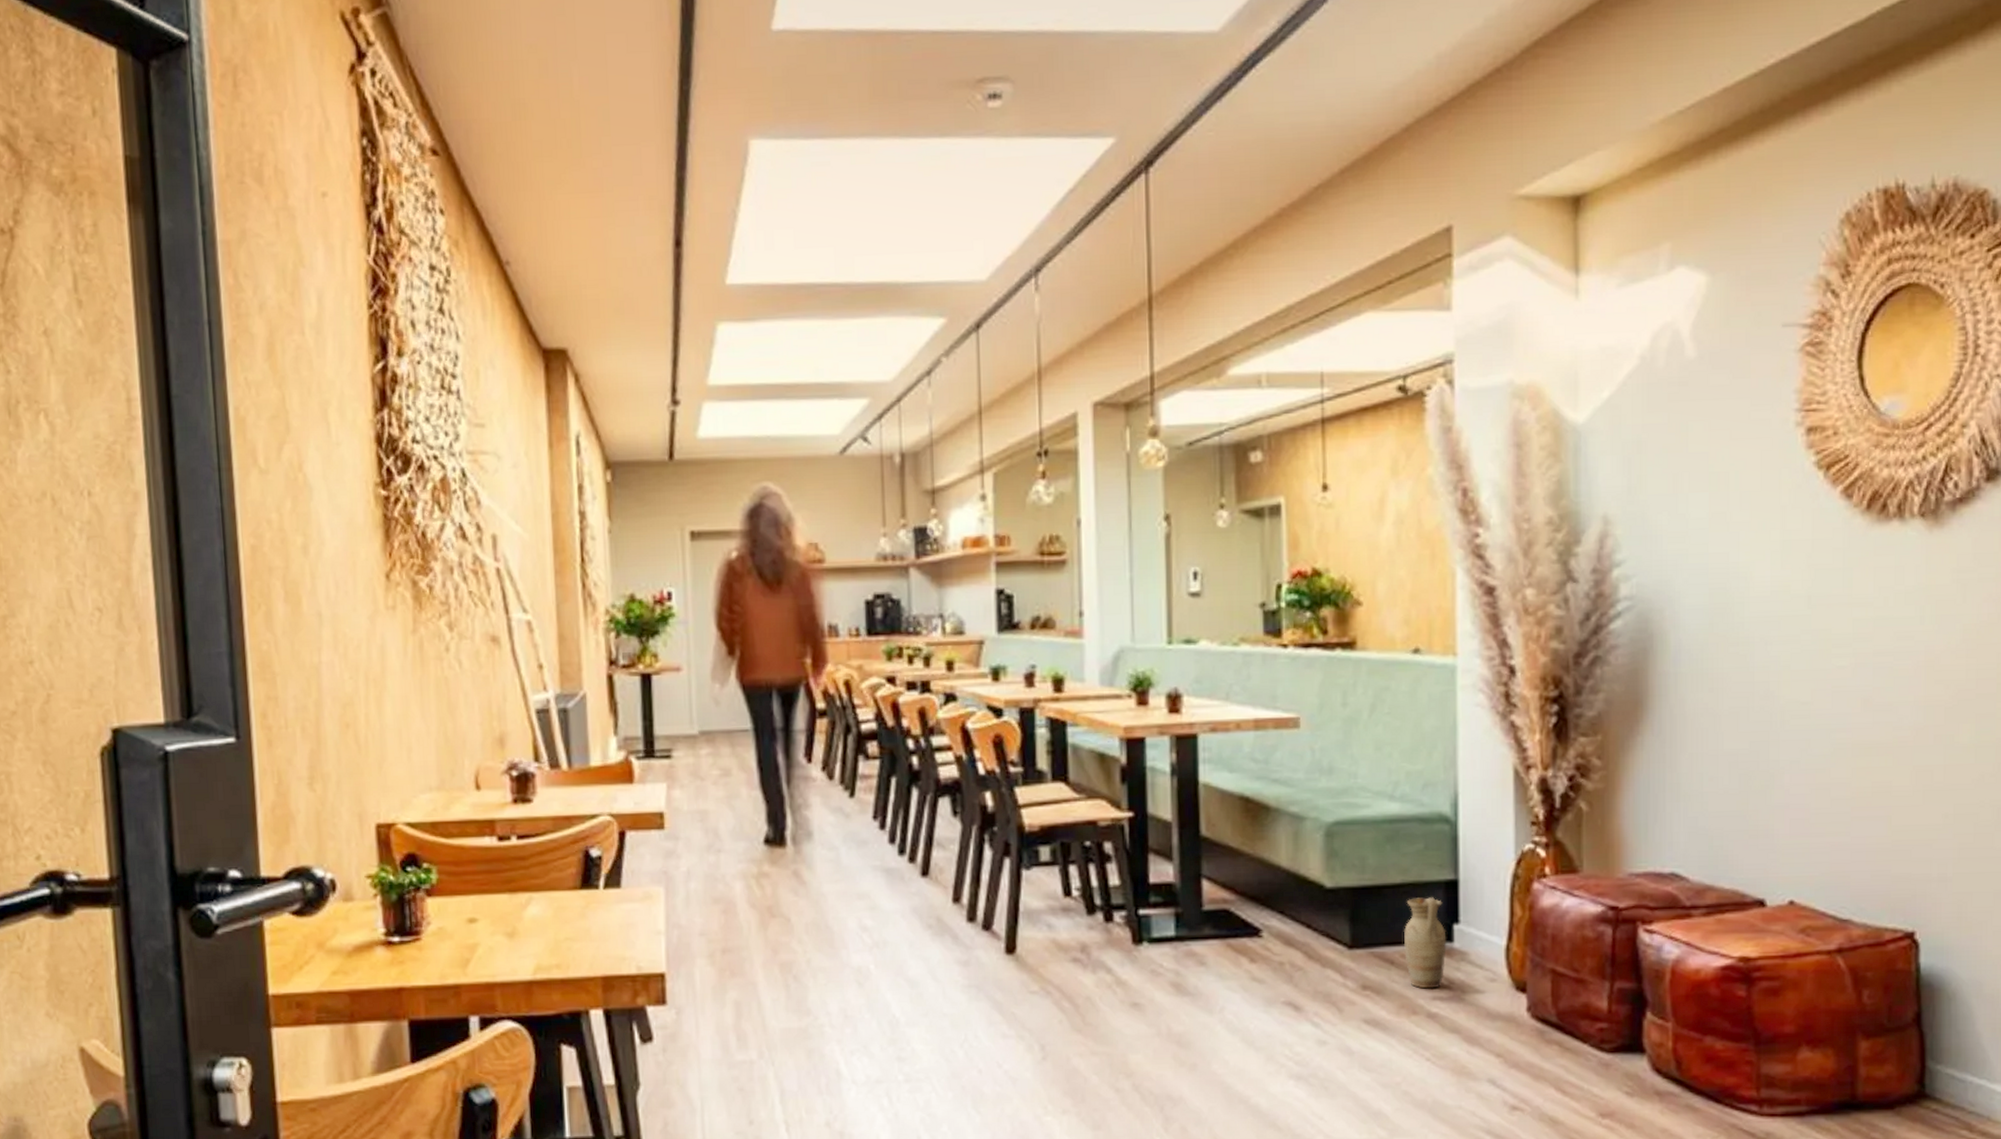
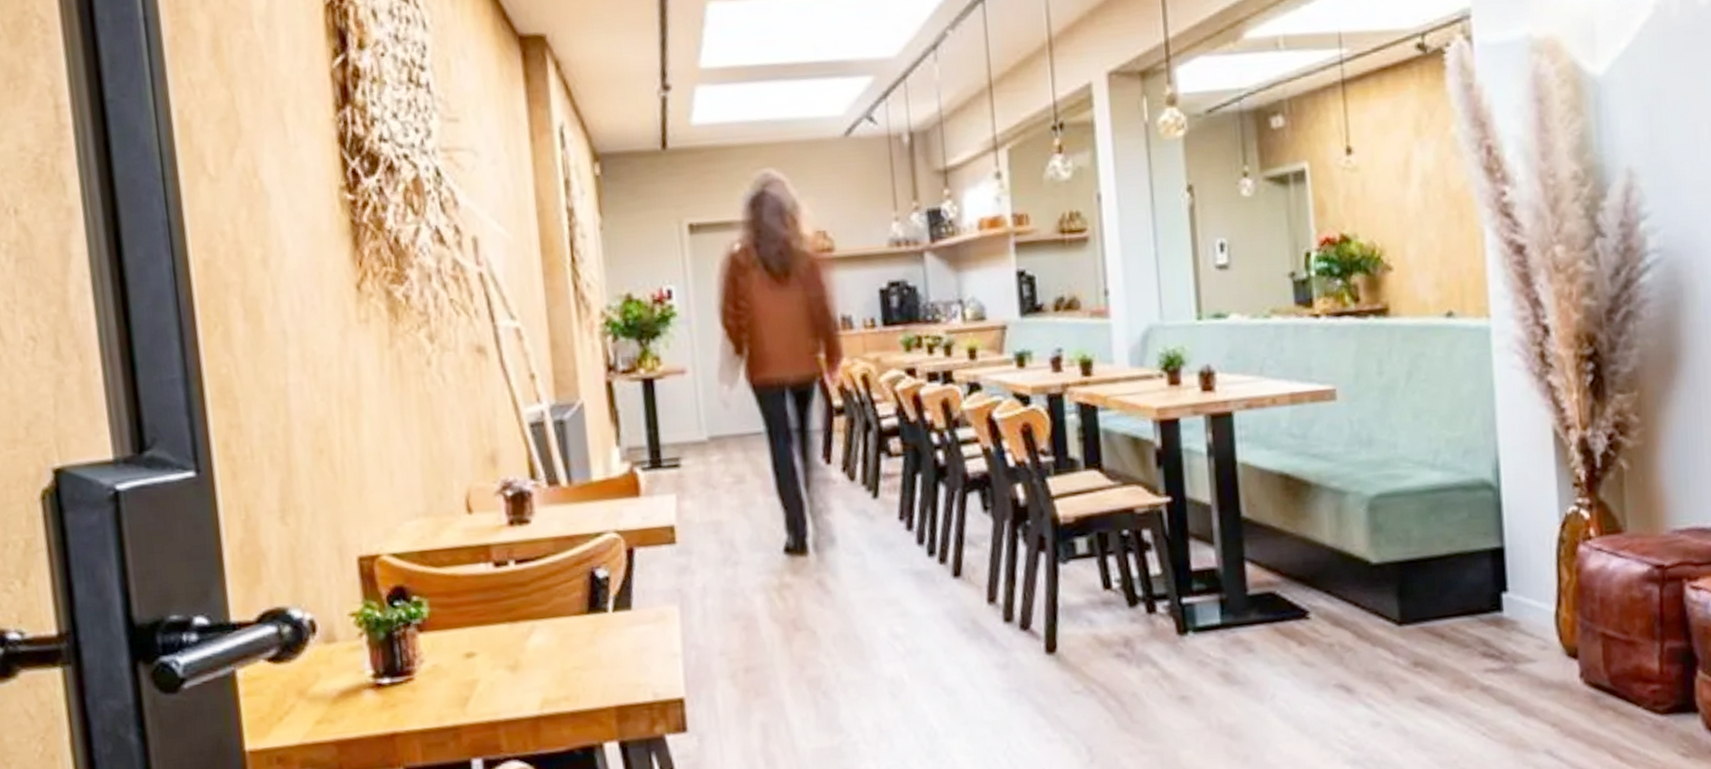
ceramic jug: present [1404,897,1447,989] -> none [1453,567,1496,662]

